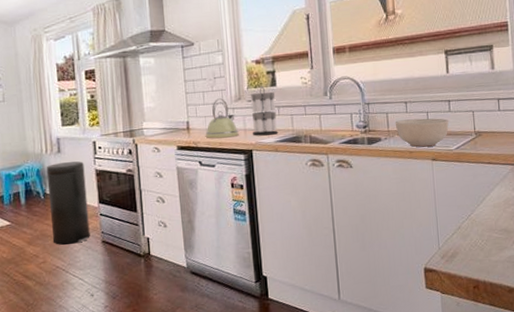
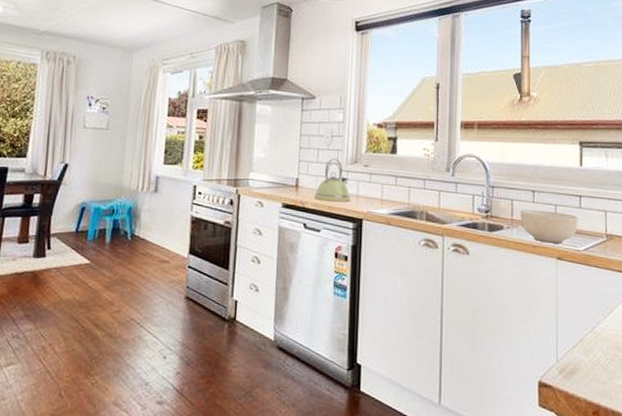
pedal bin: present [46,161,90,245] -> none [132,203,180,295]
spice rack: present [251,86,279,136] -> none [365,152,395,207]

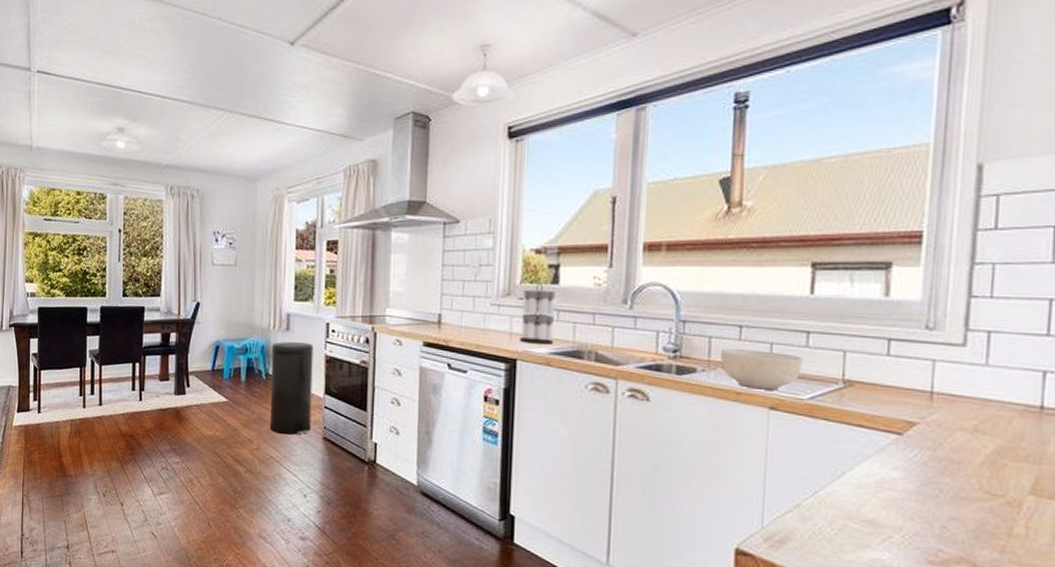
pedal bin: none [132,203,180,295] -> present [269,341,313,435]
kettle: present [314,158,351,203] -> none [459,291,502,341]
spice rack: none [365,152,395,207] -> present [520,282,556,346]

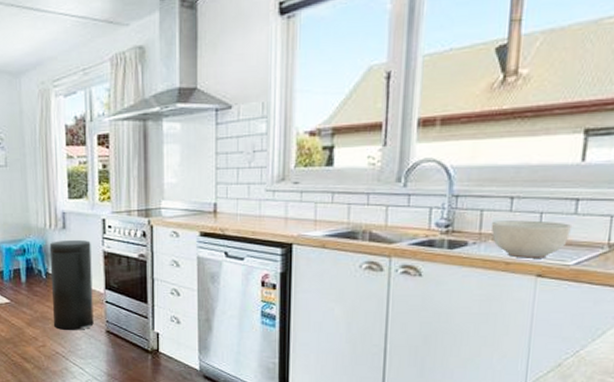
spice rack: present [520,282,556,346] -> none [295,165,331,229]

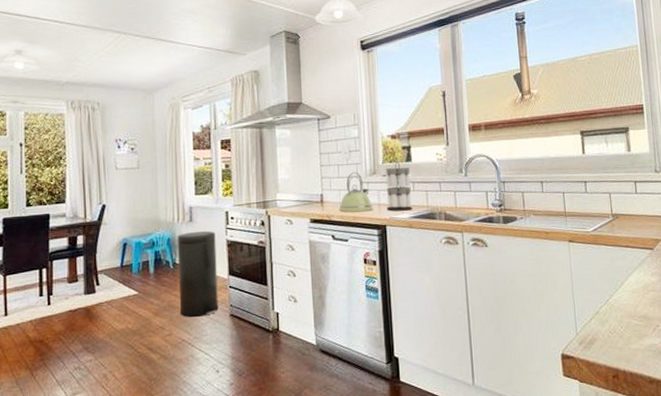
kettle: none [235,177,278,227] -> present [339,172,373,213]
spice rack: none [295,165,331,229] -> present [386,161,413,212]
bowl: present [491,220,573,258] -> none [530,198,586,228]

